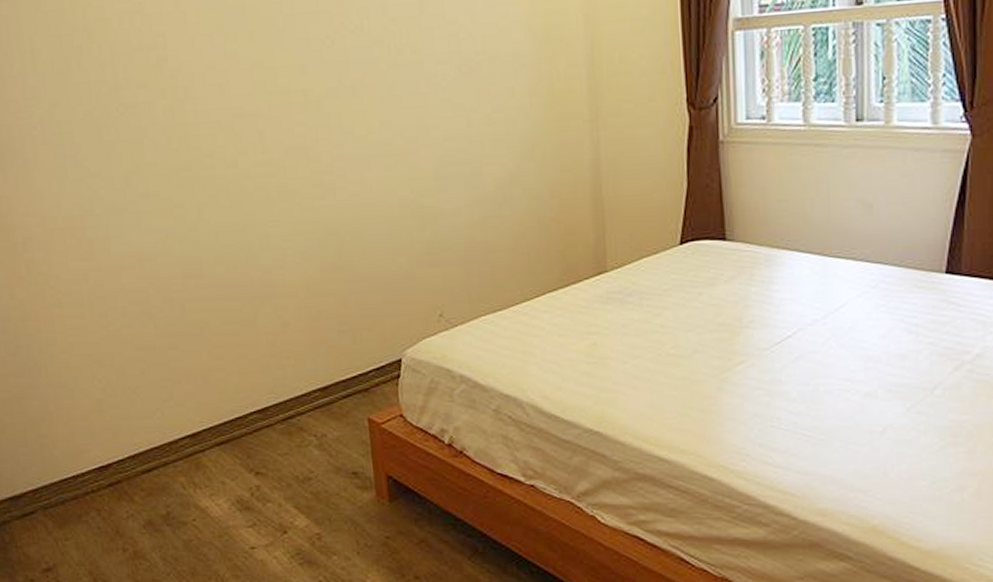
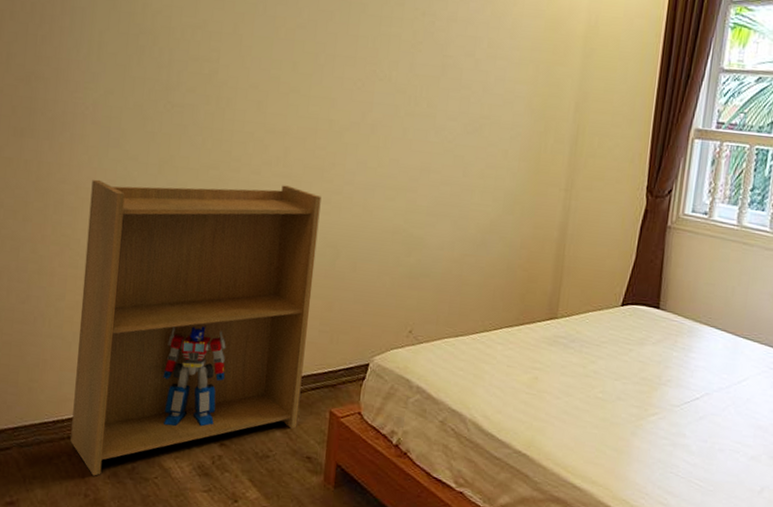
bookshelf: none [57,174,335,528] -> present [70,179,322,476]

